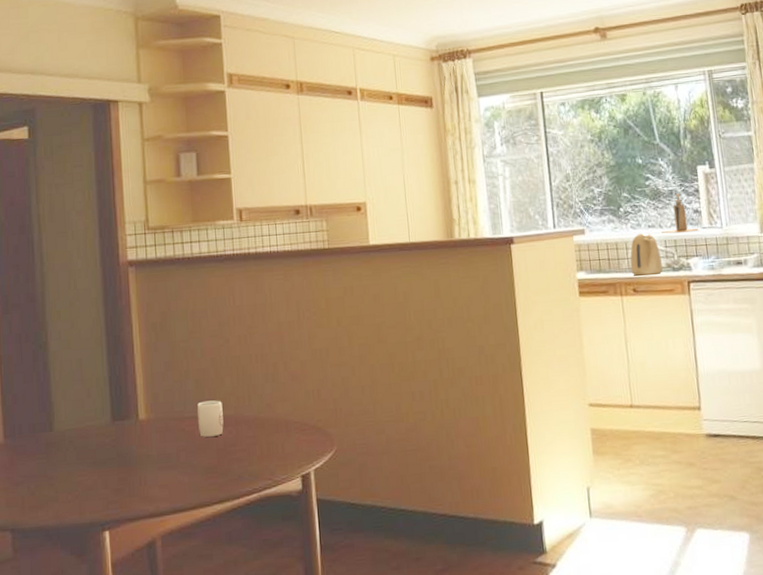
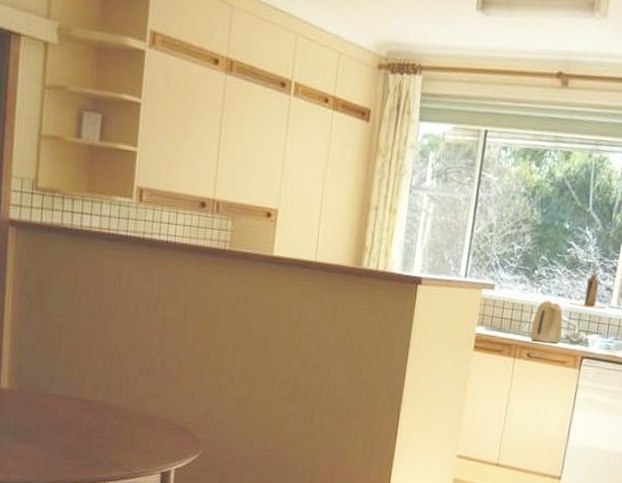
mug: present [197,400,224,437] -> none [62,382,91,419]

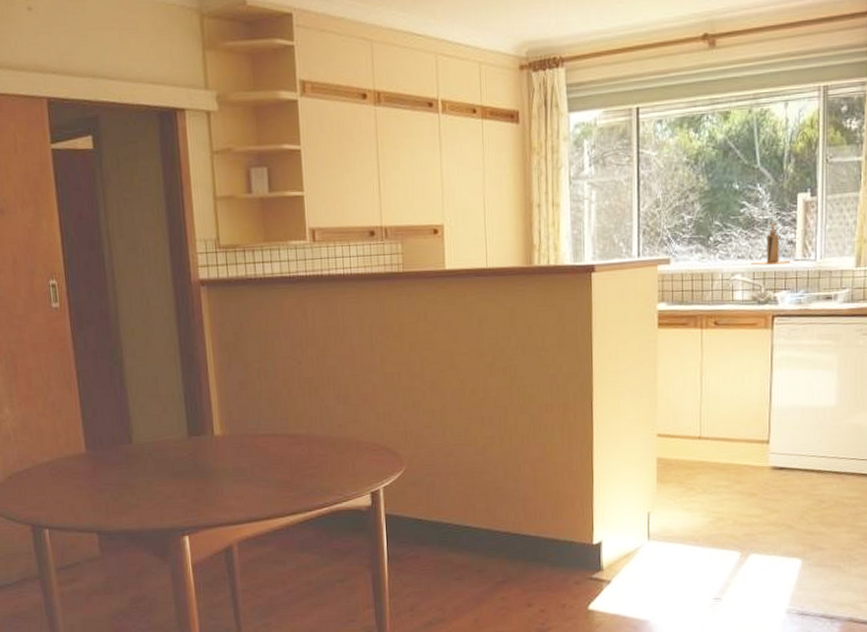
kettle: present [530,300,563,345] -> none [714,264,749,309]

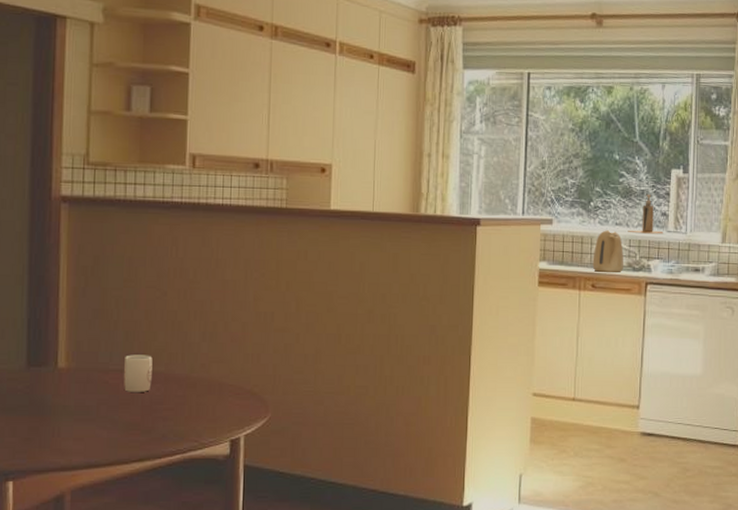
mug: none [270,419,297,454] -> present [123,355,153,392]
kettle: none [714,264,749,309] -> present [592,230,624,273]

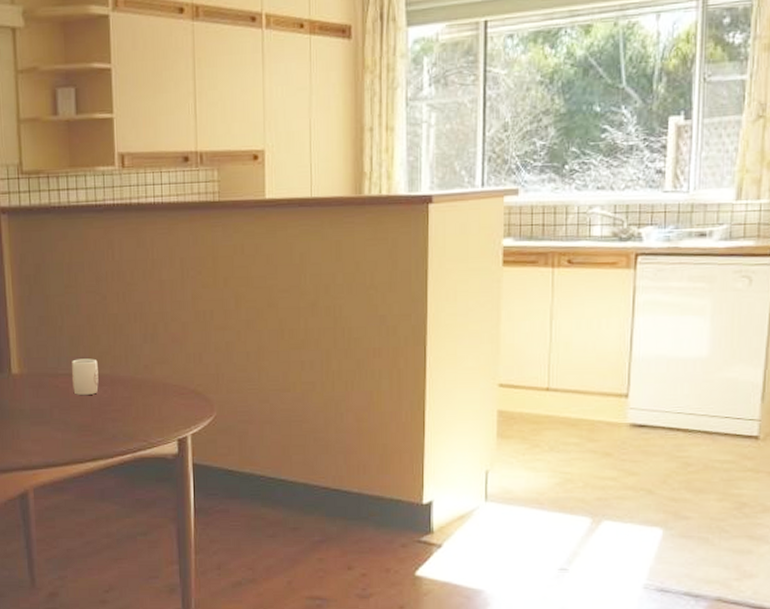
kettle: present [592,230,624,273] -> none [568,196,608,246]
soap dispenser: present [628,194,664,234] -> none [612,149,659,198]

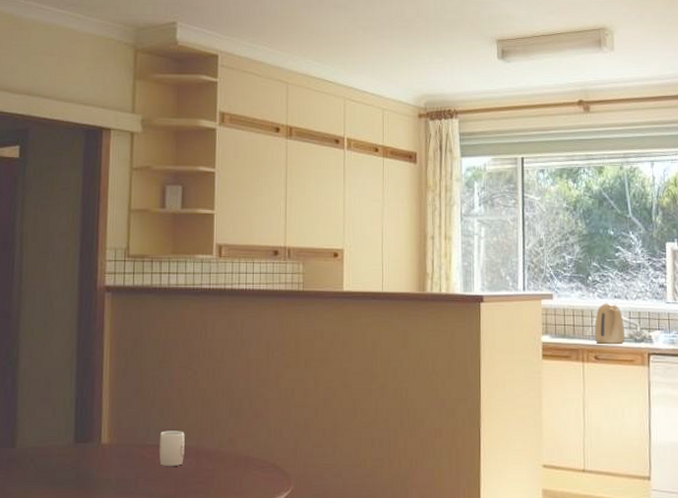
kettle: none [568,196,608,246] -> present [594,303,626,345]

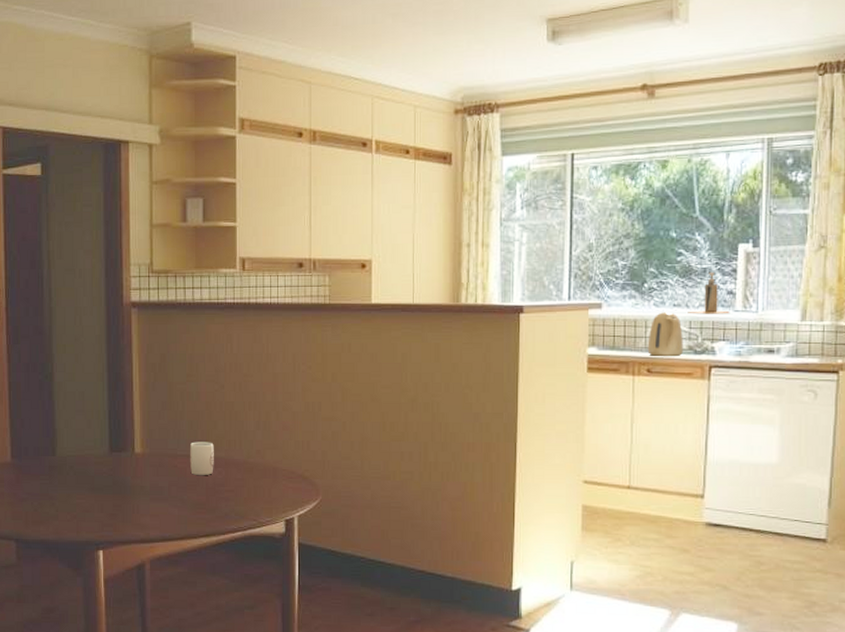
soap dispenser: none [627,267,663,306] -> present [687,271,730,314]

